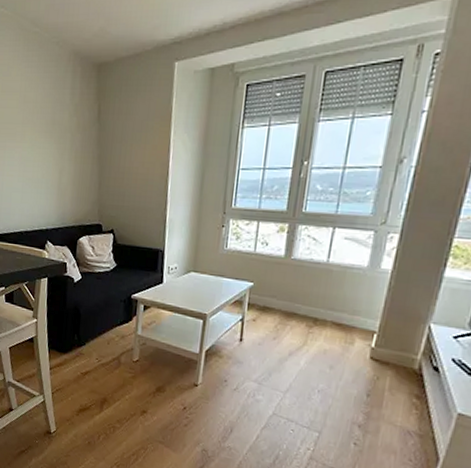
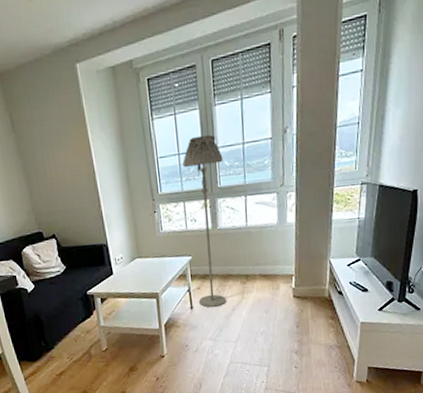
floor lamp: none [250,152,316,347] -> present [183,134,226,308]

